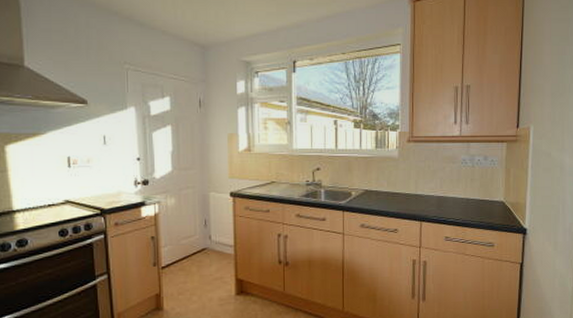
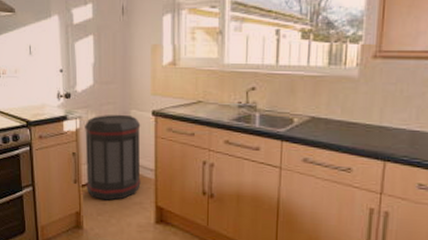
trash can: none [164,197,221,280] -> present [85,114,141,201]

